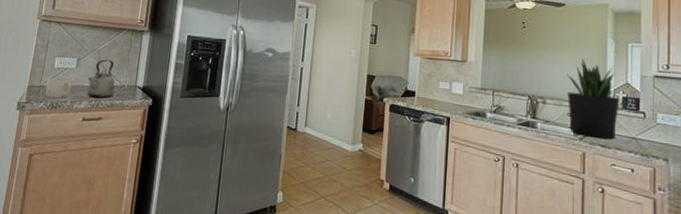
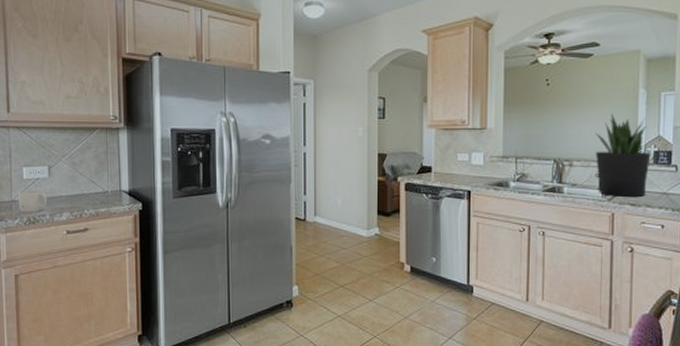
kettle: present [87,59,115,99] -> none [65,164,97,208]

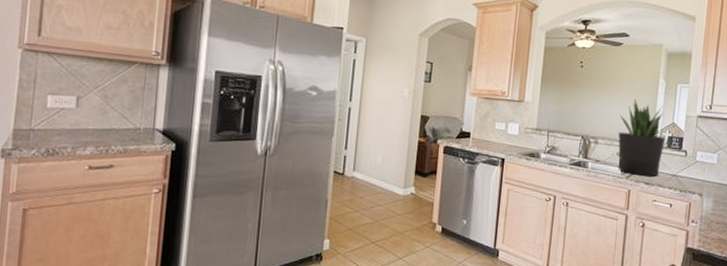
mug: present [17,190,48,213] -> none [37,119,72,144]

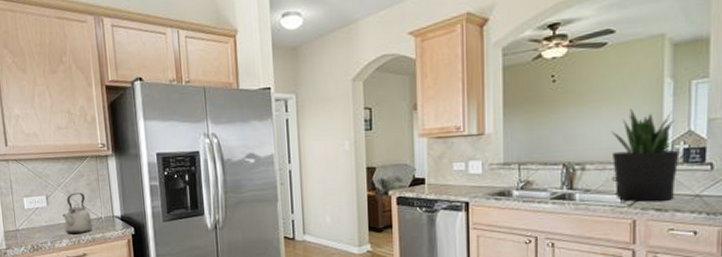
kettle: none [92,98,128,144] -> present [62,192,92,235]

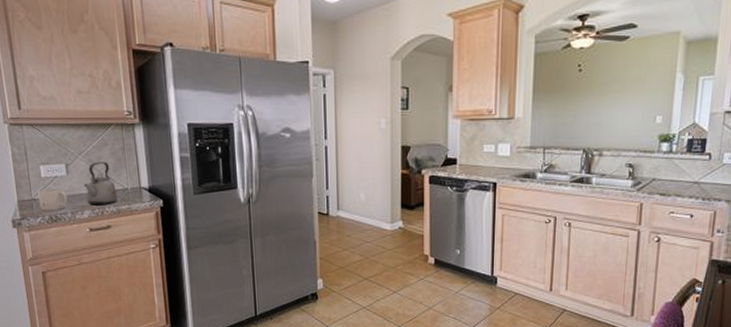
mug: none [20,218,48,241] -> present [36,188,68,211]
planter: present [611,108,680,202] -> none [626,100,685,188]

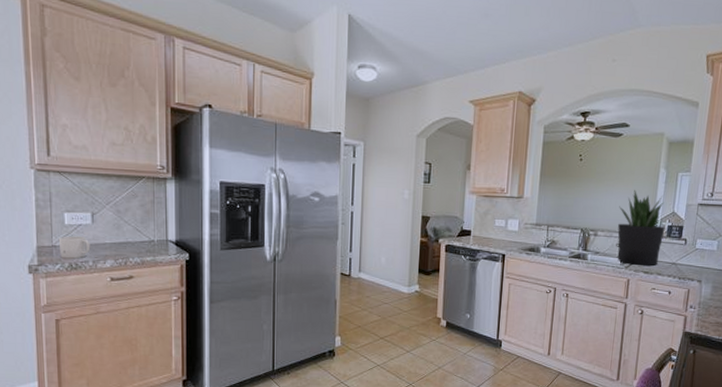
kettle: present [84,161,117,206] -> none [109,212,142,256]
planter: none [626,100,685,188] -> present [617,189,665,267]

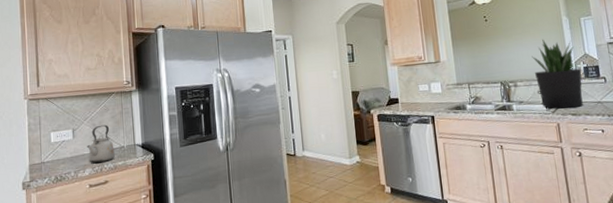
mug: present [58,236,91,259] -> none [46,150,72,173]
kettle: none [109,212,142,256] -> present [87,124,115,164]

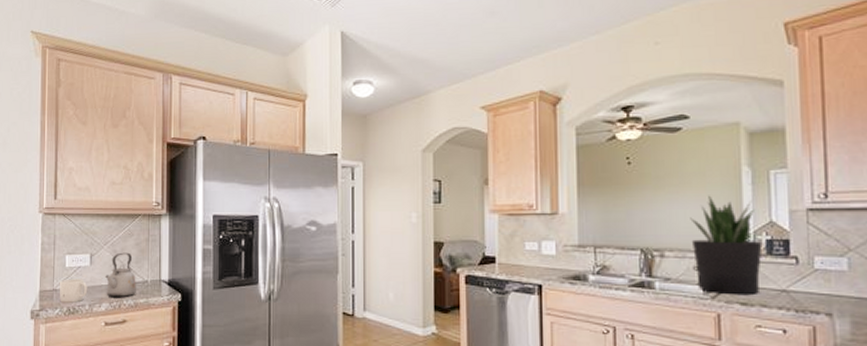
mug: none [46,150,72,173] -> present [59,279,88,303]

